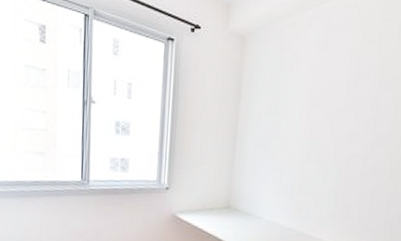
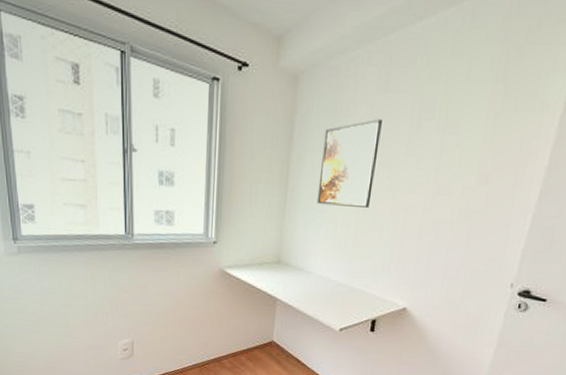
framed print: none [264,75,323,156] -> present [317,118,382,208]

